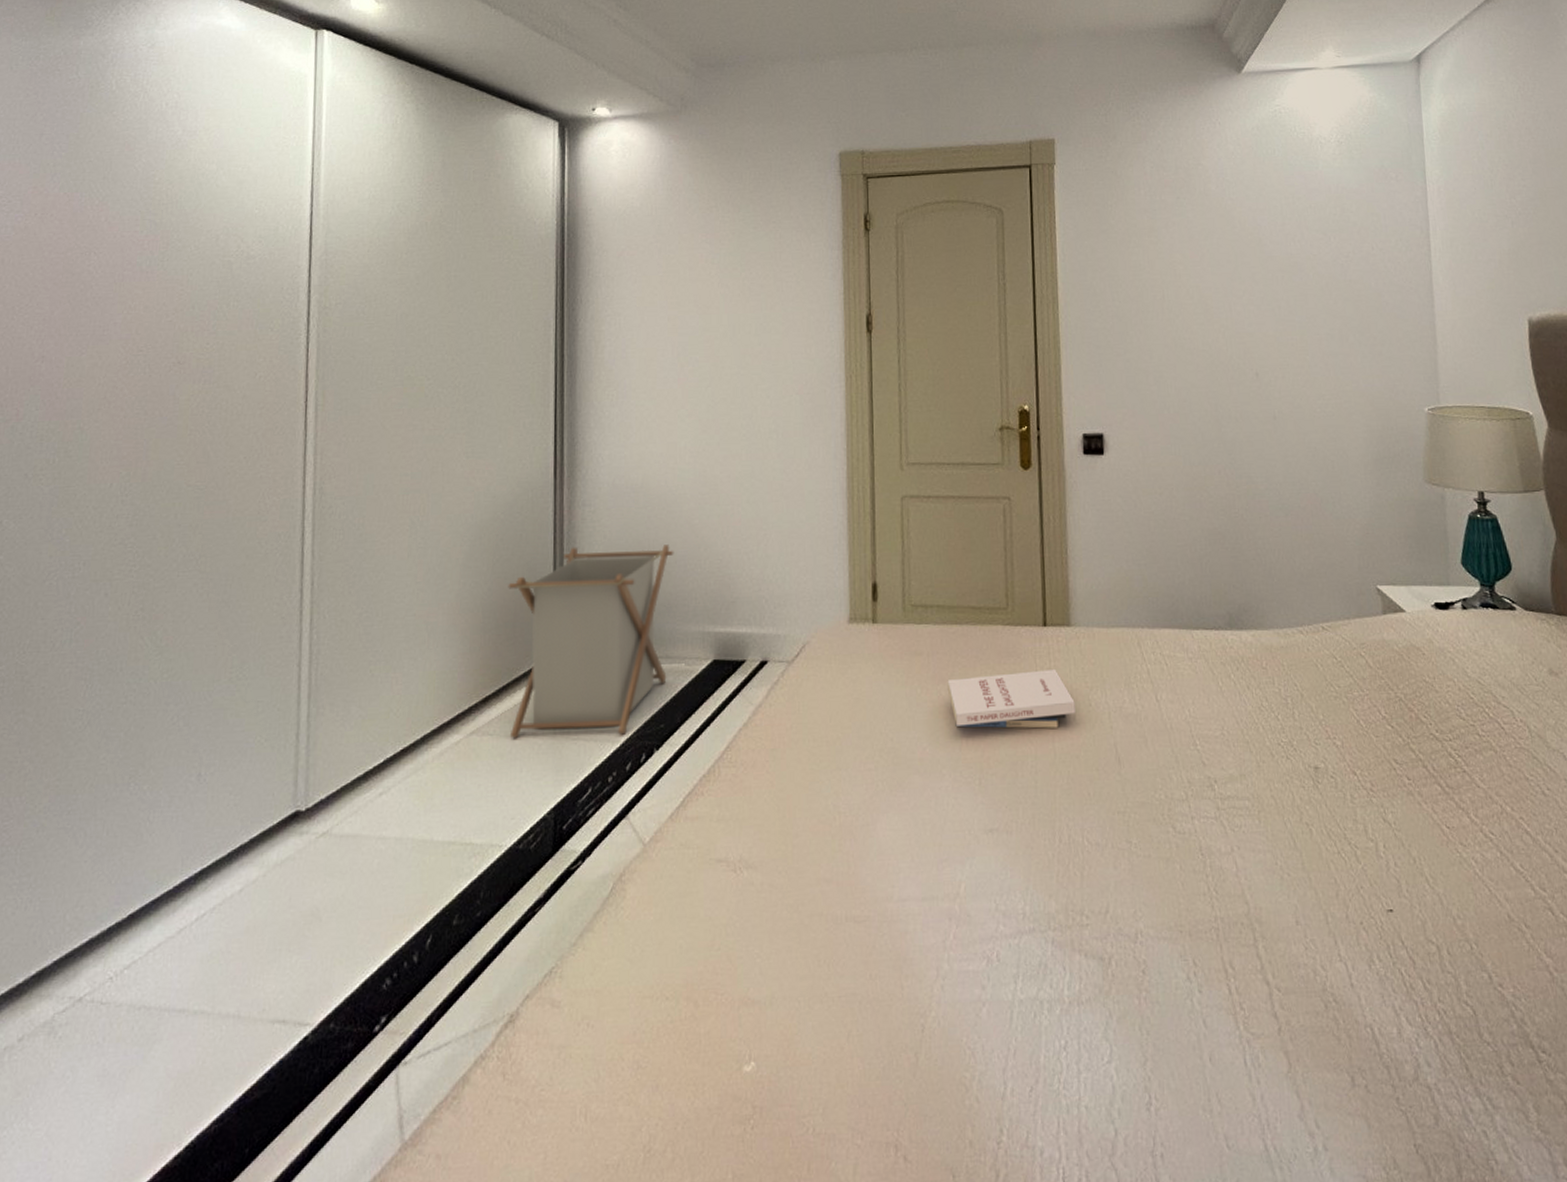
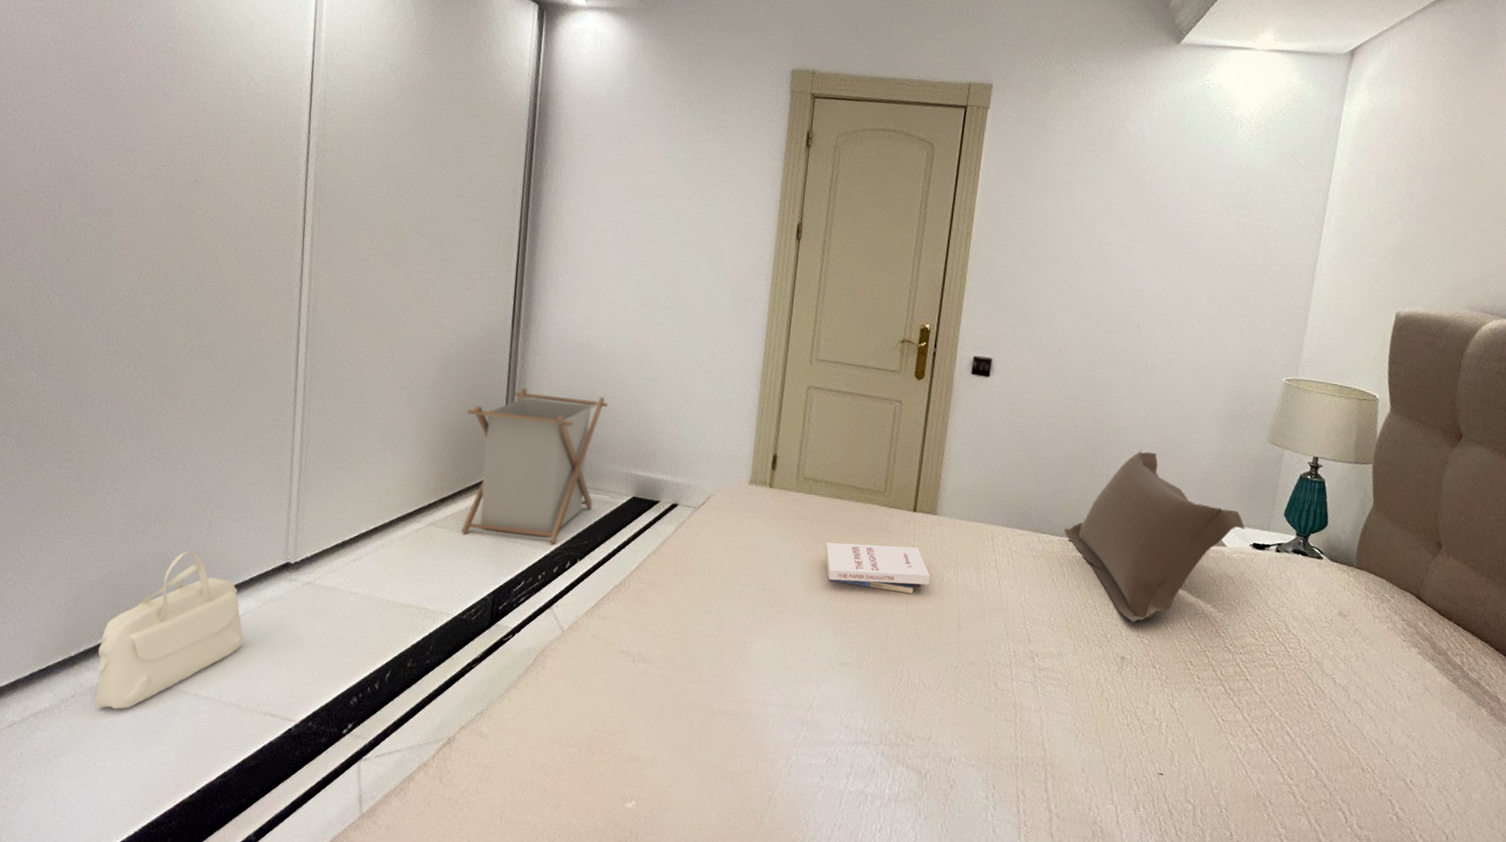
handbag: none [50,815,244,1051] -> present [96,550,244,709]
cushion: none [1219,514,1422,721] -> present [1064,451,1245,622]

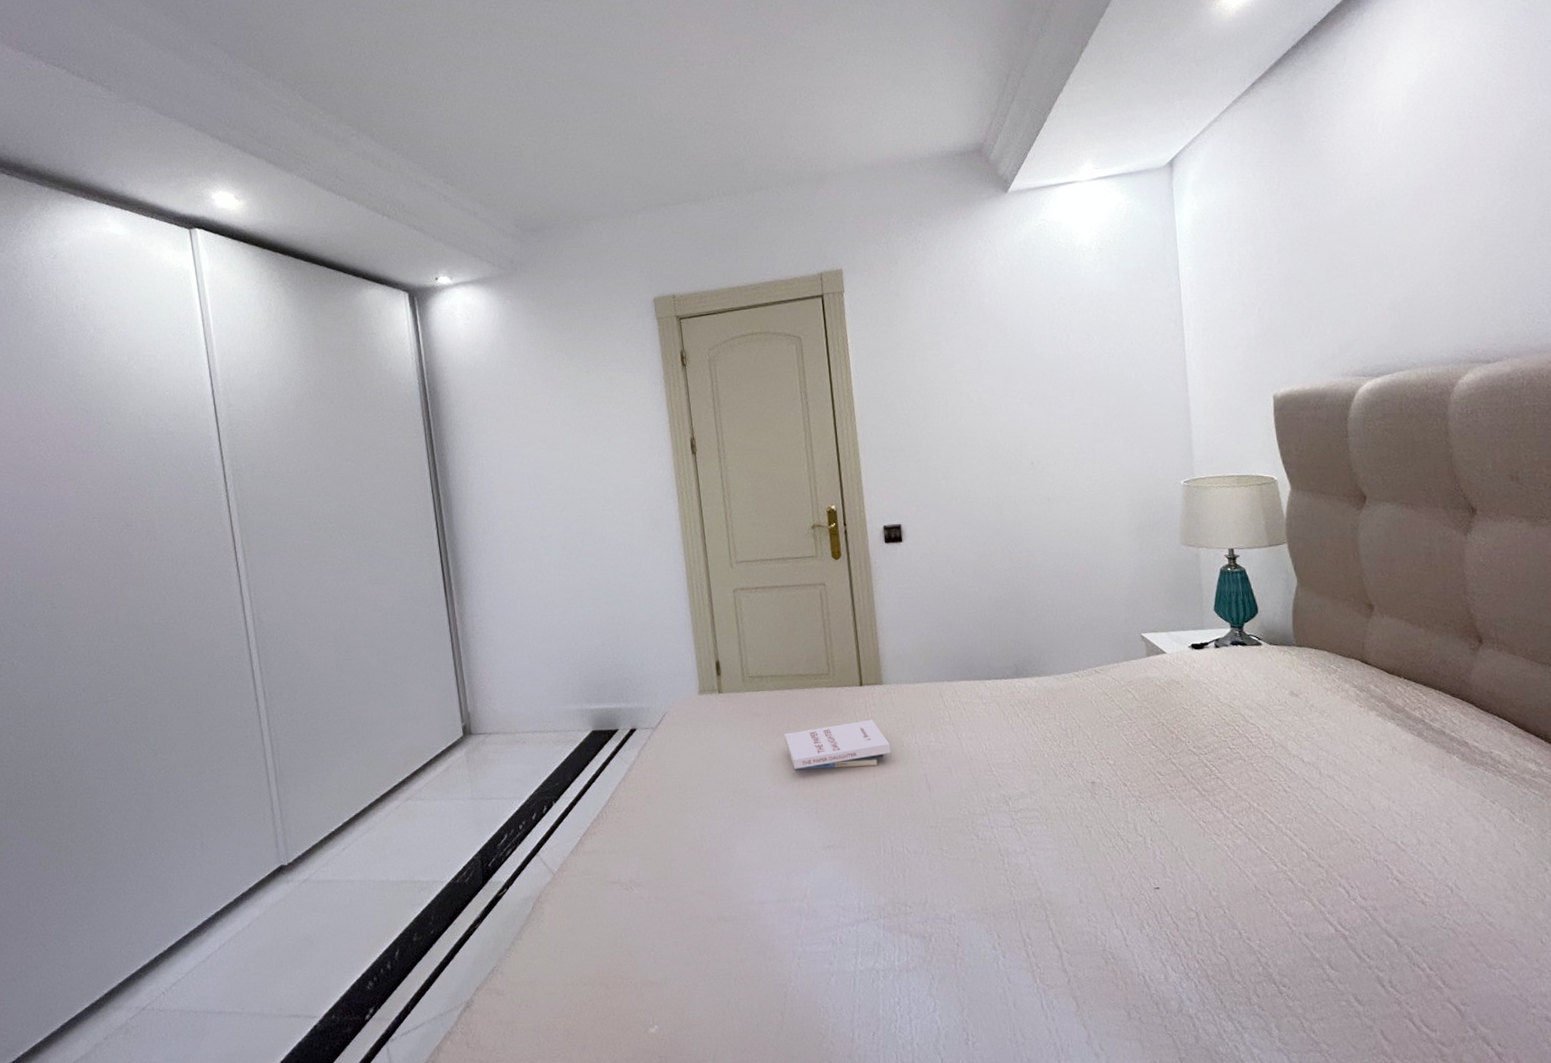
handbag: present [96,550,244,709] -> none [119,874,256,1045]
laundry basket: present [461,387,609,544] -> none [420,642,557,801]
cushion: present [1064,451,1245,622] -> none [1007,578,1180,746]

